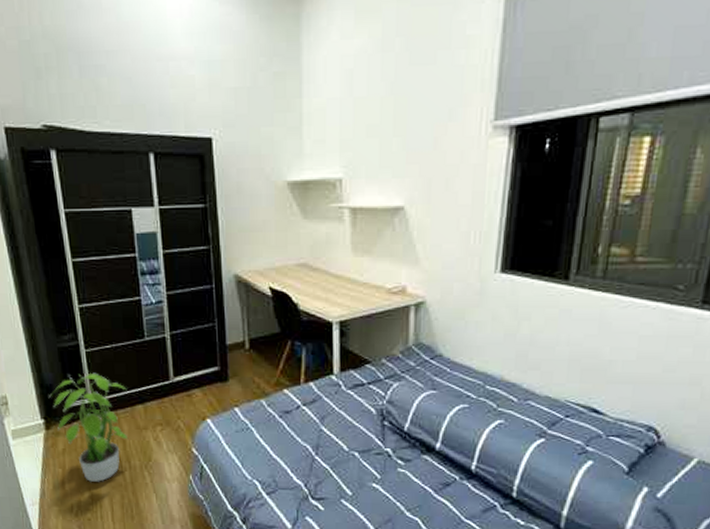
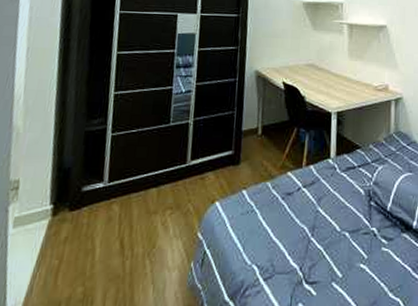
potted plant: present [49,369,129,482] -> none [65,153,145,274]

